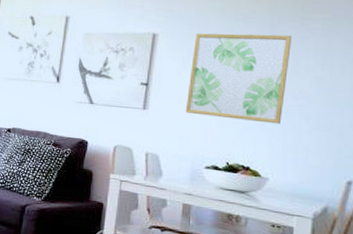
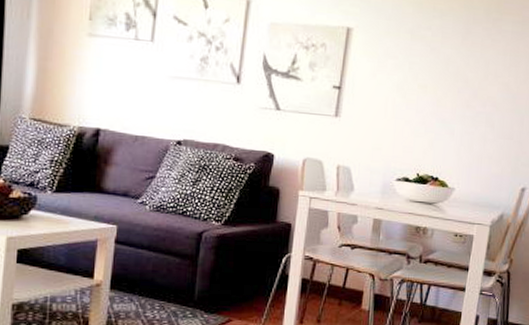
wall art: present [185,33,292,124] -> none [379,29,485,132]

